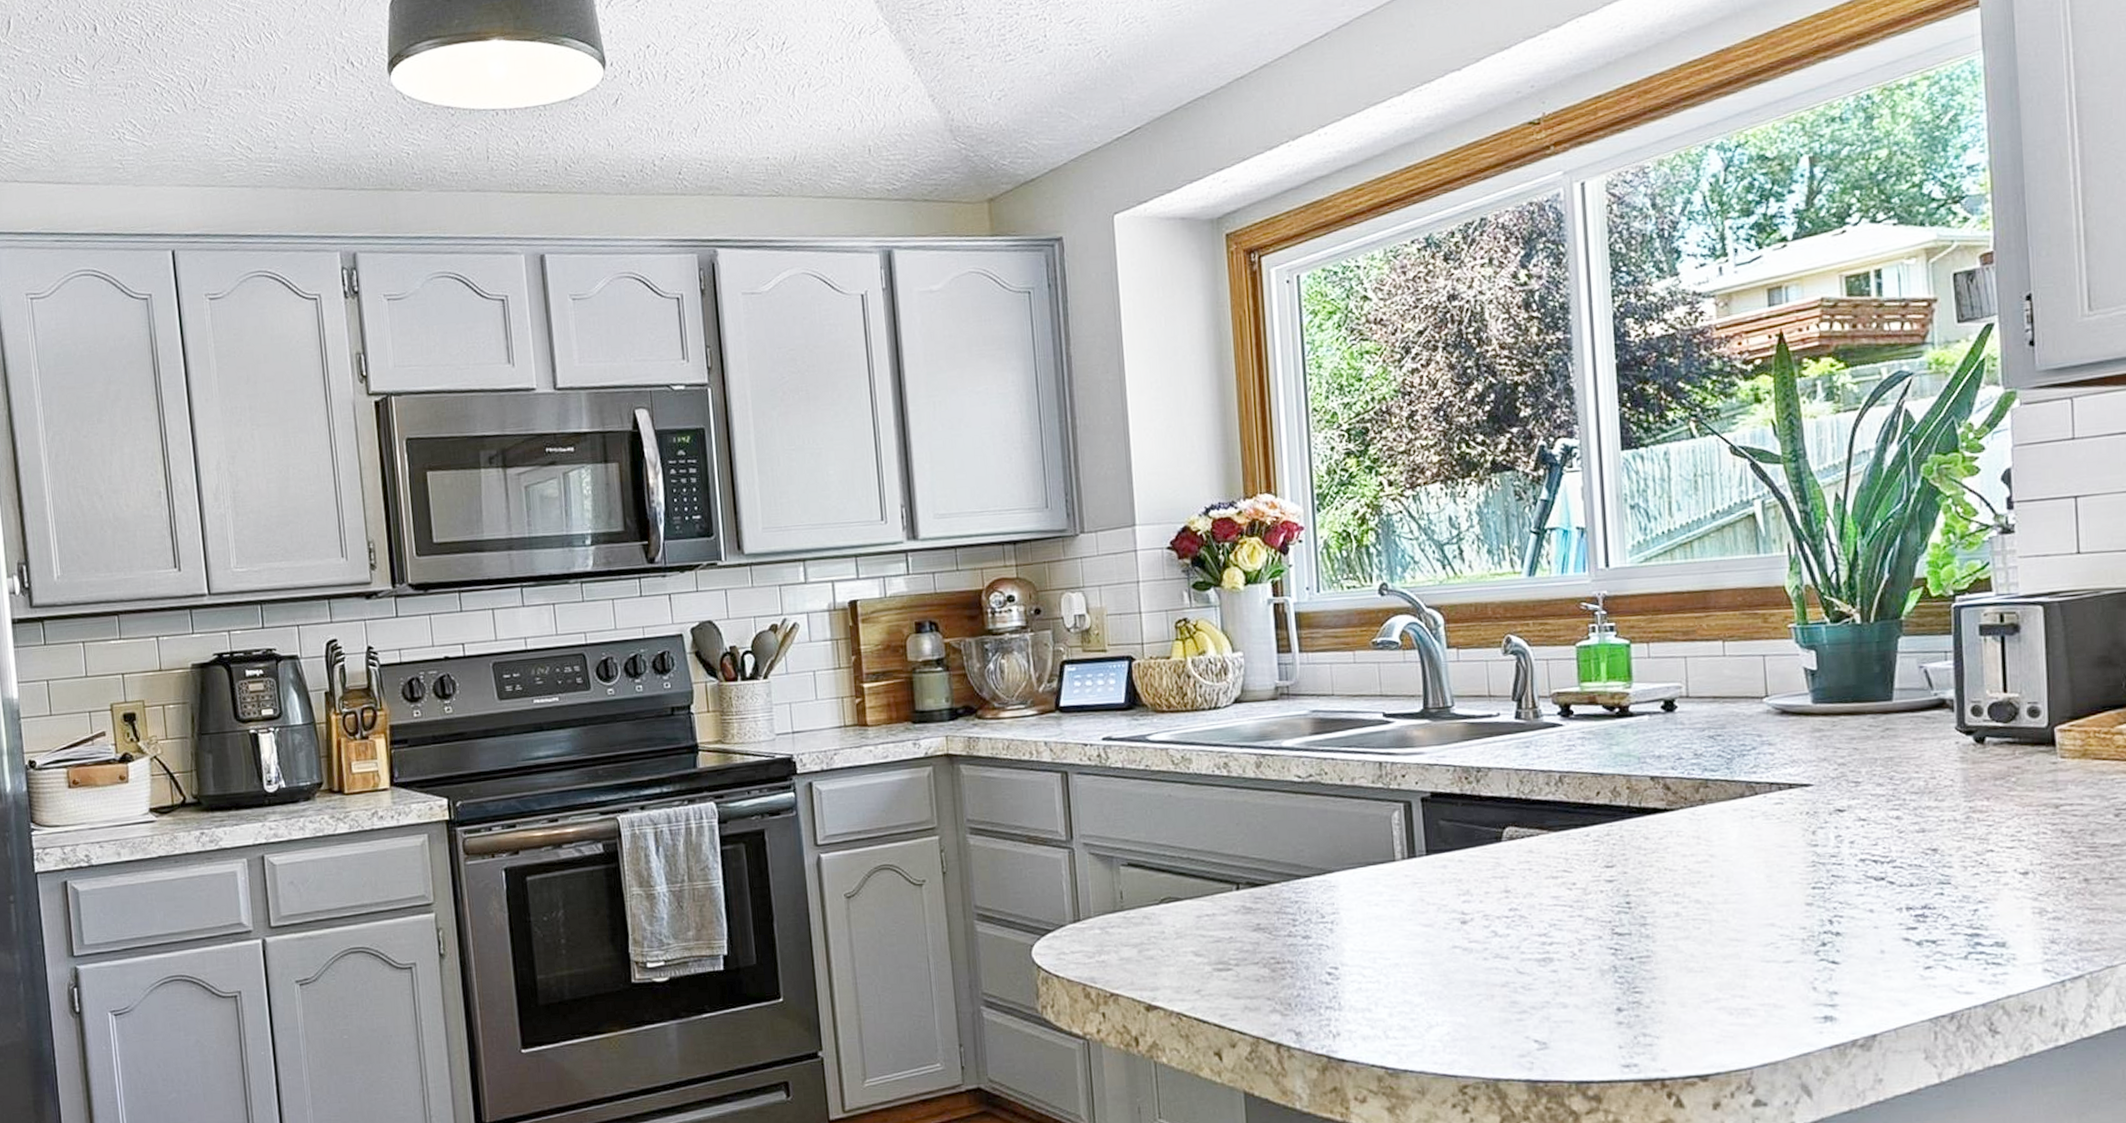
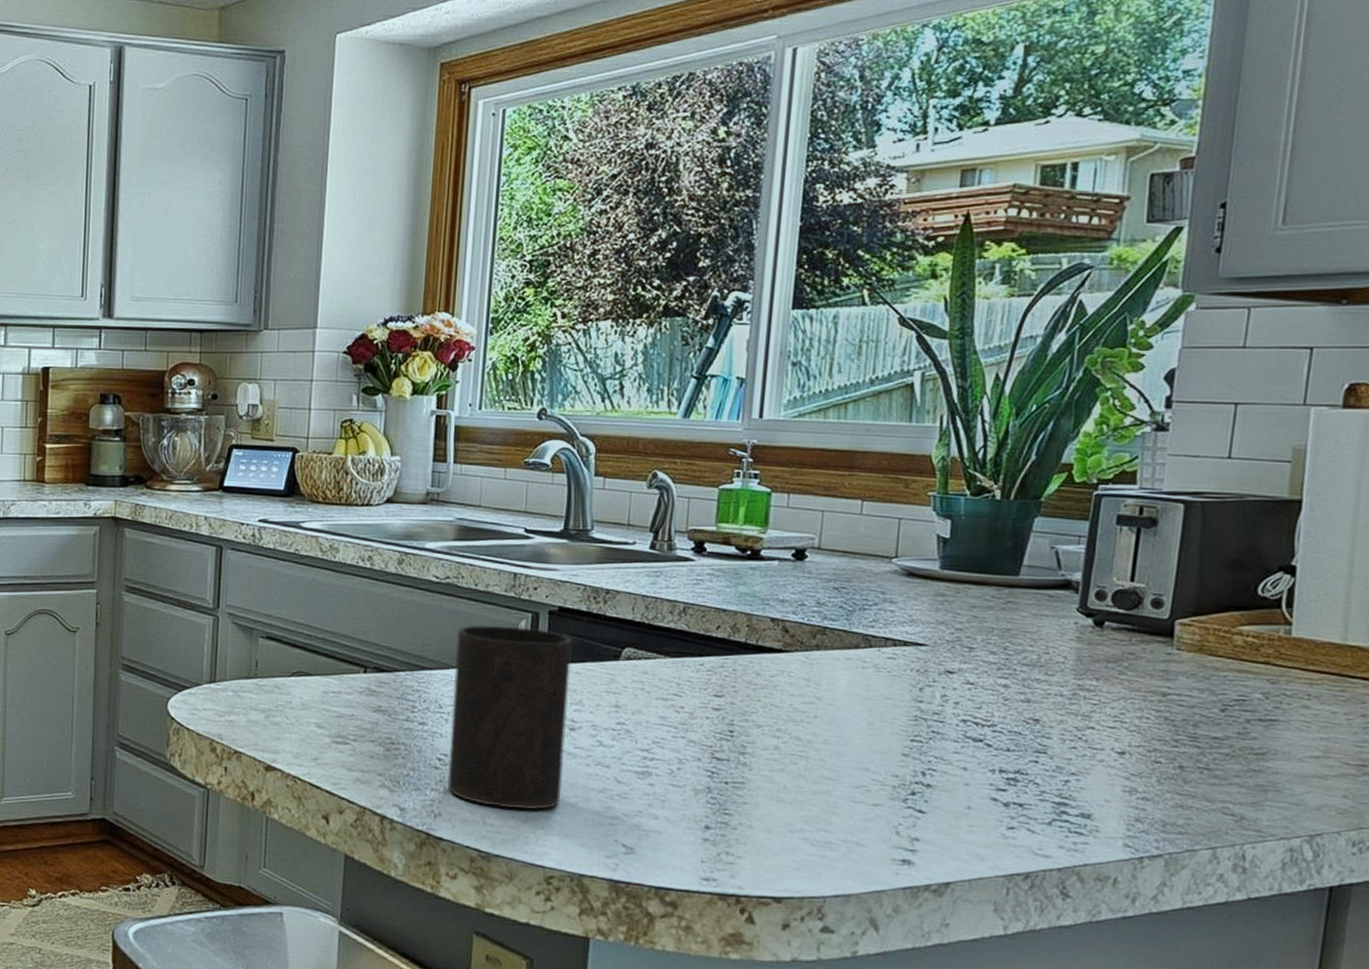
cup: none [1329,818,1464,1018] -> present [447,625,572,809]

